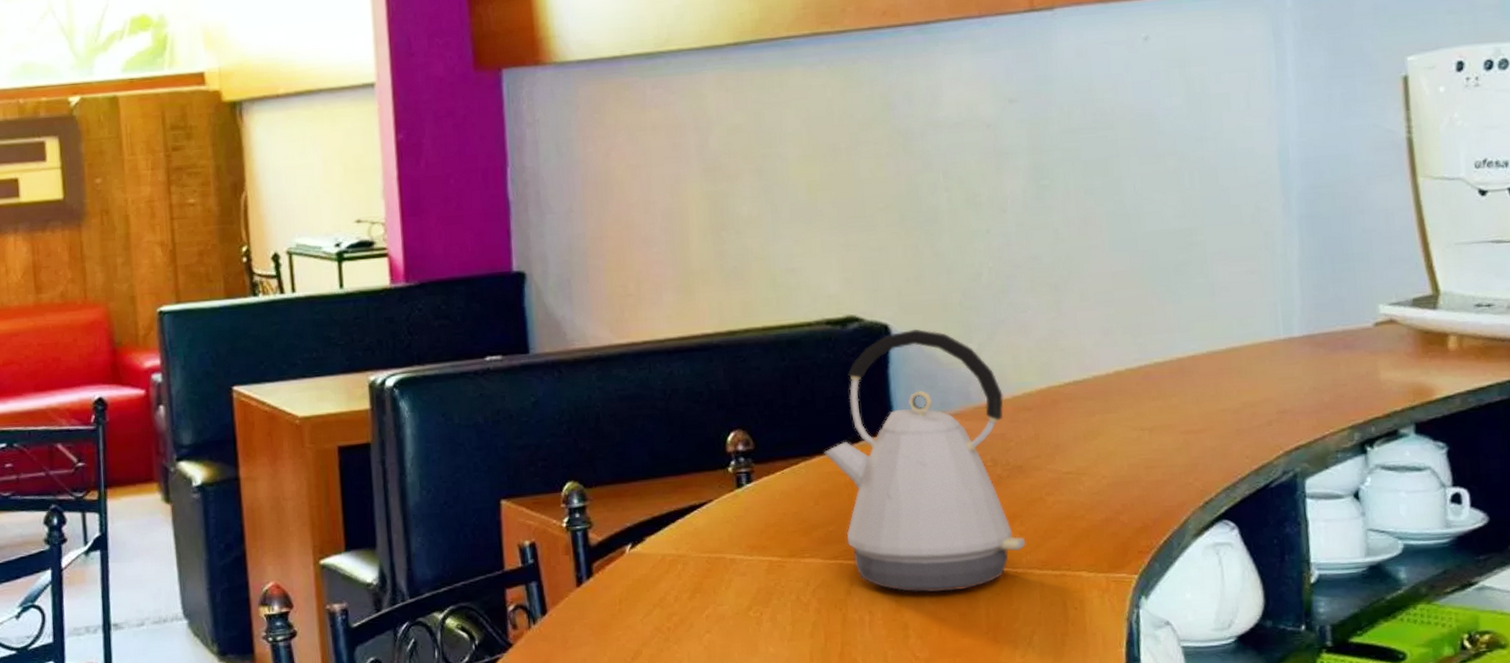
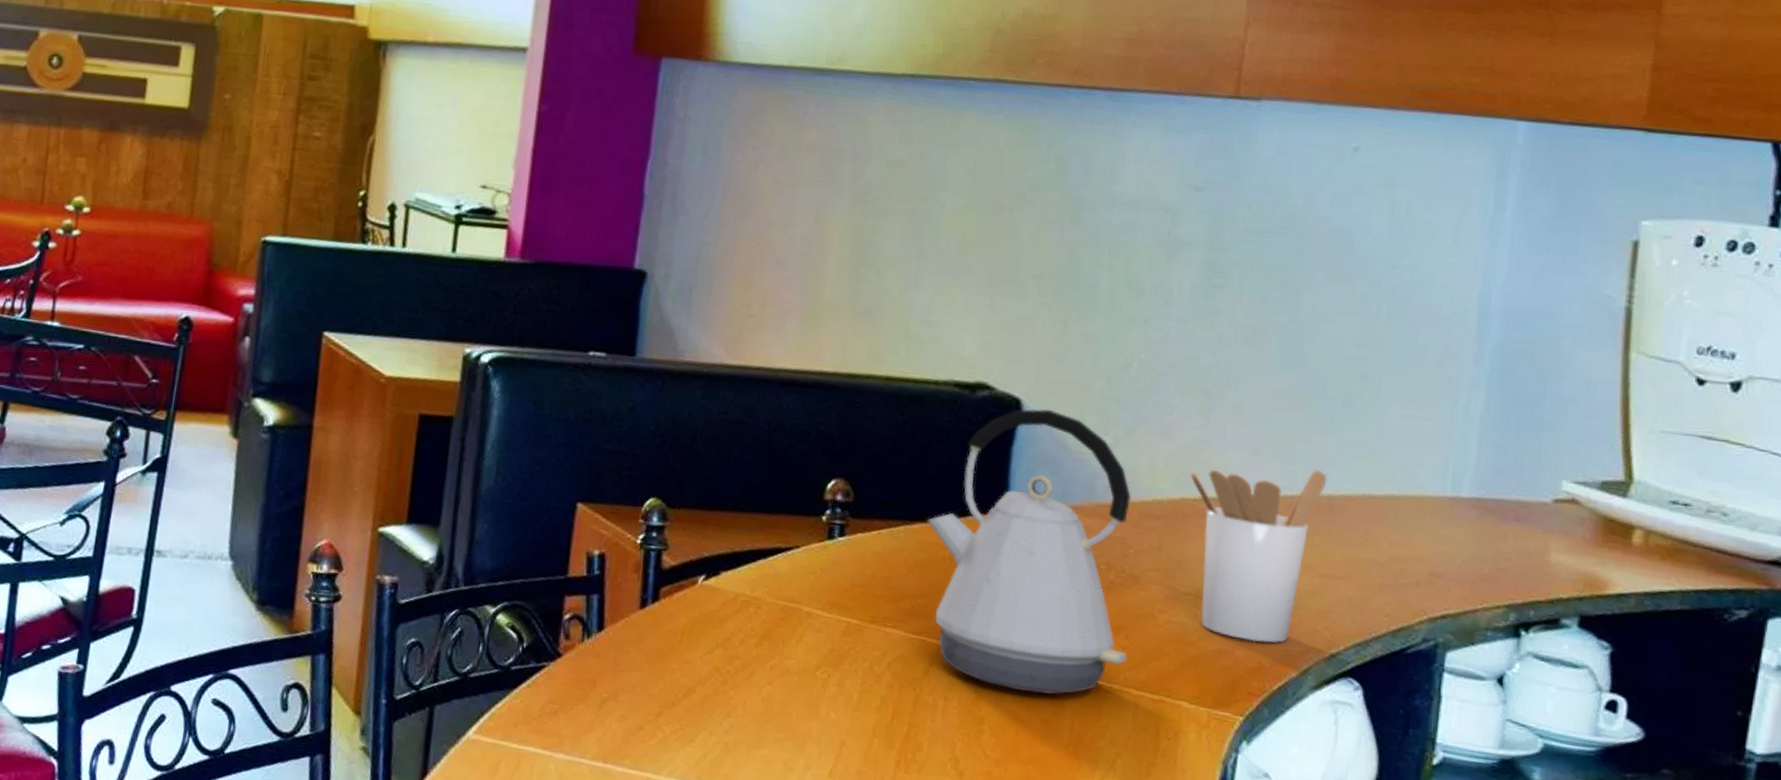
utensil holder: none [1052,337,1174,505] -> present [1190,469,1327,644]

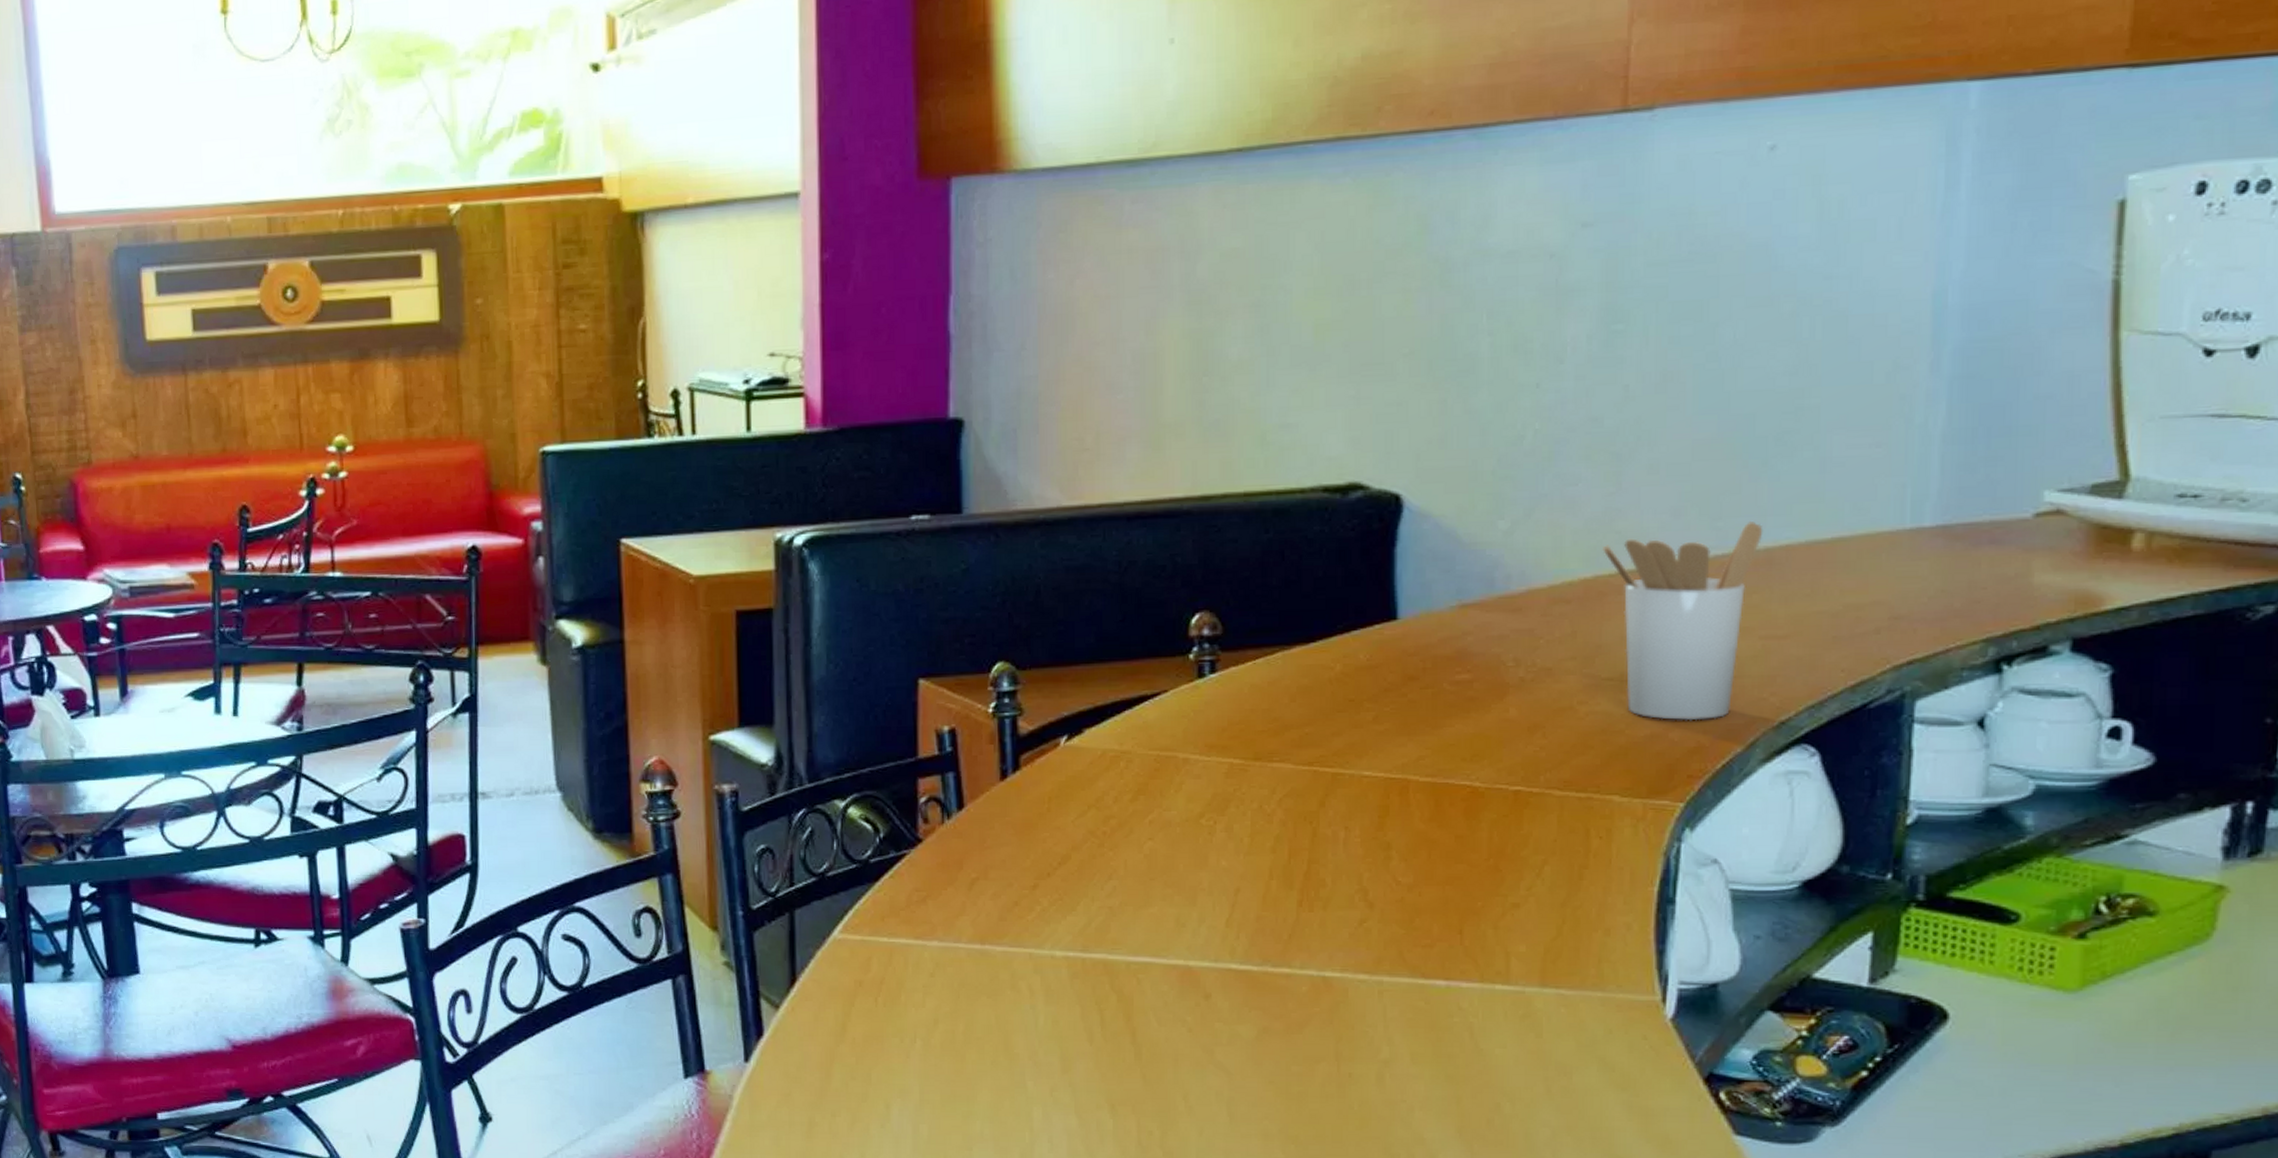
kettle: present [927,408,1132,695] -> none [1306,500,1547,810]

